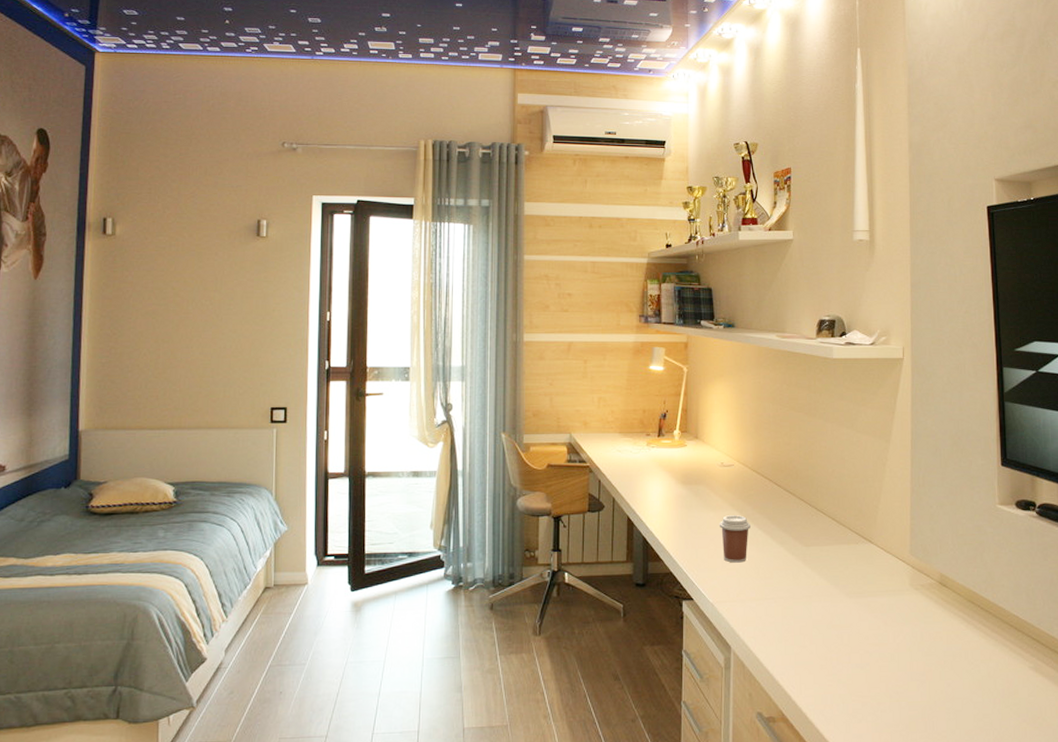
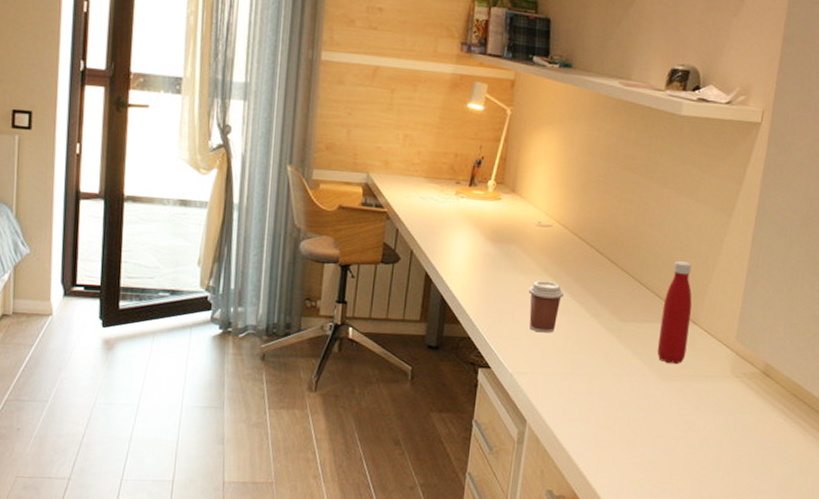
bottle: none [840,487,867,582] -> present [657,261,692,365]

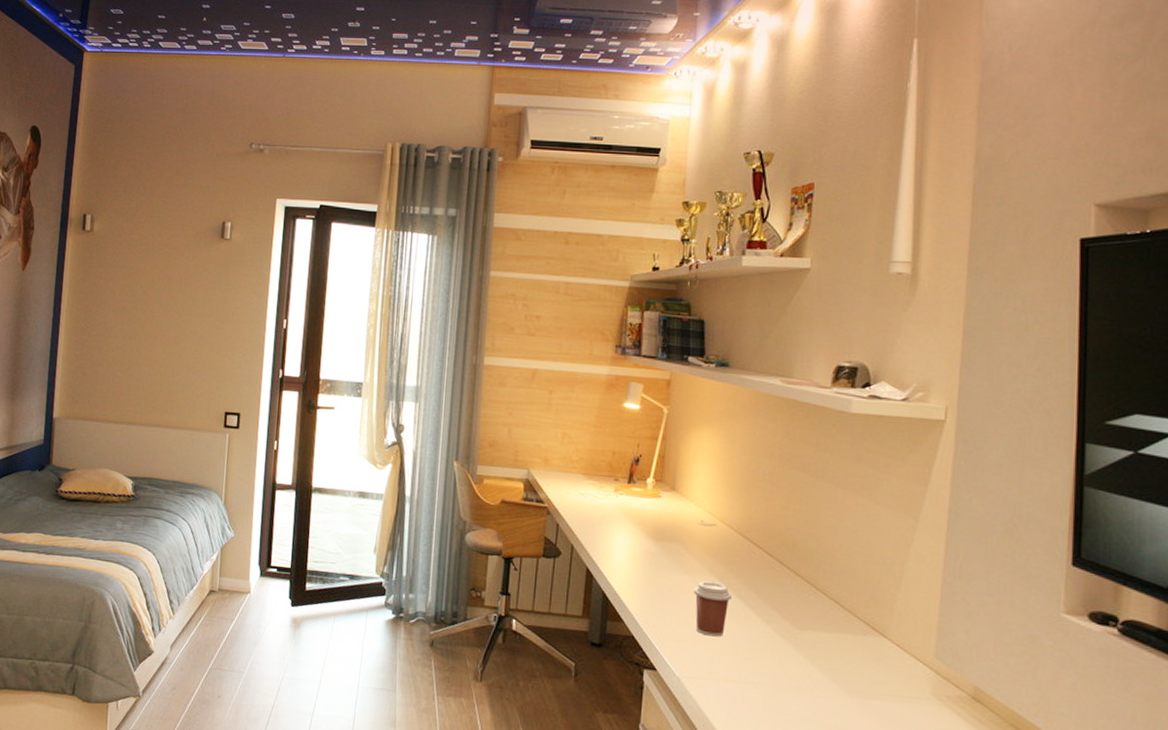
bottle: present [657,261,692,365] -> none [840,566,878,681]

